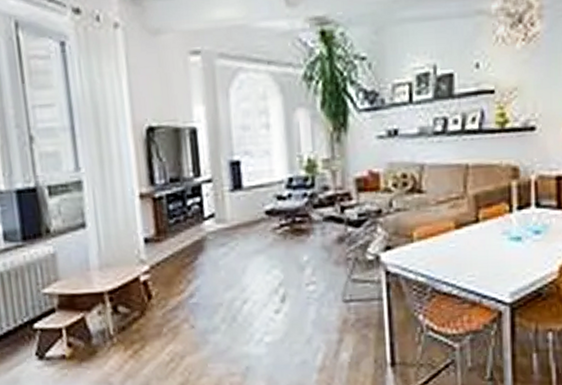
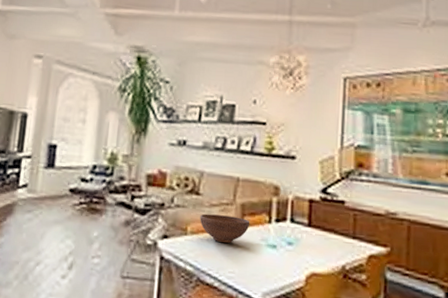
fruit bowl: none [426,211,487,245] -> present [200,213,250,244]

